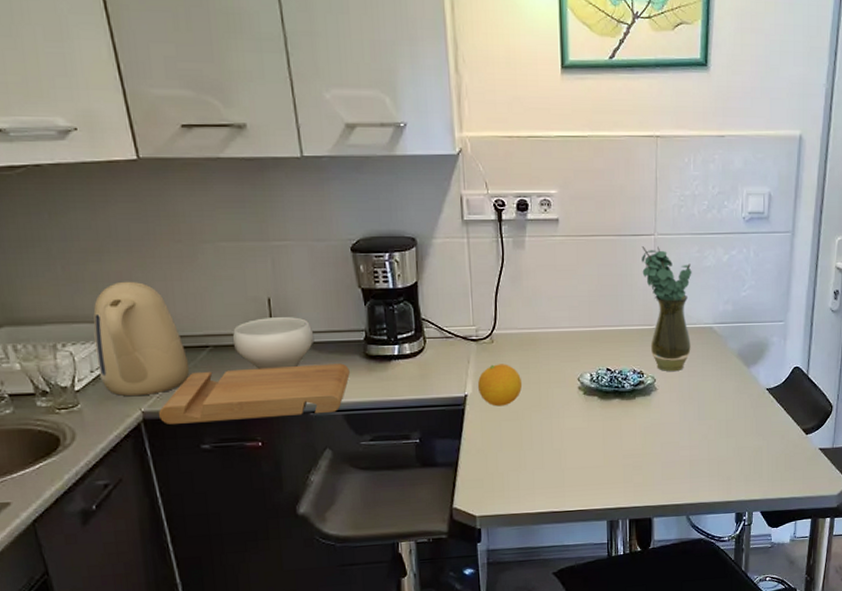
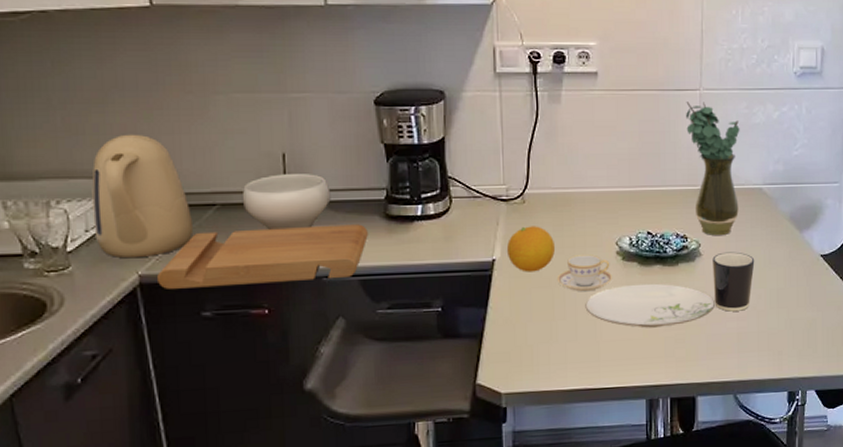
teacup: none [524,390,575,424] -> present [557,254,612,292]
plate: none [550,415,669,457] -> present [585,283,715,328]
mug: none [667,386,706,441] -> present [712,252,755,312]

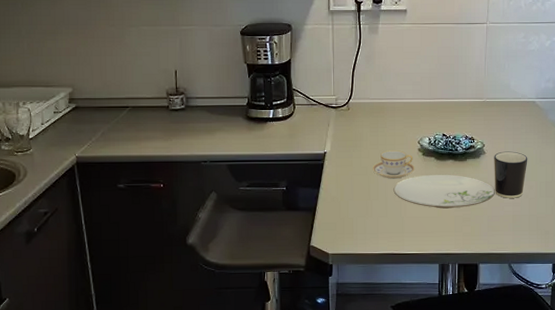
kettle: present [91,134,194,259] -> none [46,55,113,144]
cutting board: present [157,224,368,291] -> none [88,123,234,168]
bowl: present [242,173,331,230] -> none [146,84,208,126]
fruit: present [506,226,556,272] -> none [335,127,372,163]
vase: present [686,102,740,235] -> none [475,33,518,138]

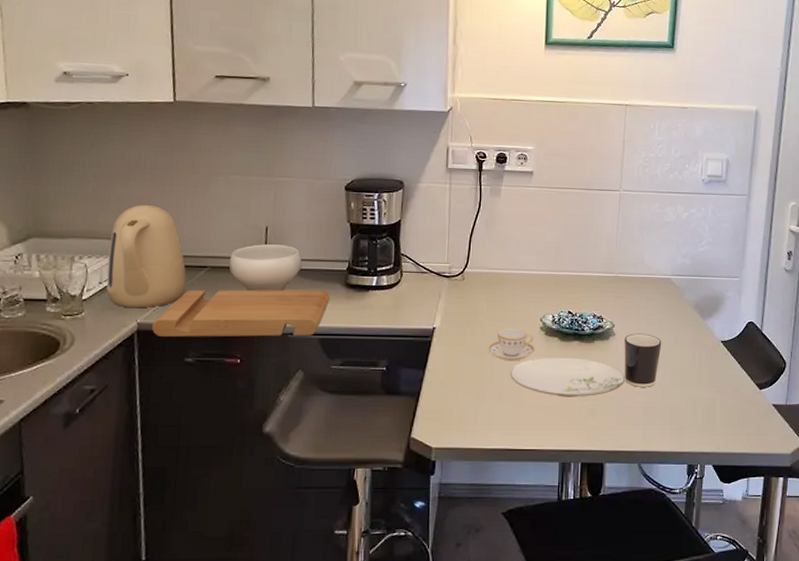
kettle: none [46,55,113,144] -> present [106,204,187,309]
cutting board: none [88,123,234,168] -> present [152,289,330,338]
bowl: none [146,84,208,126] -> present [228,243,302,292]

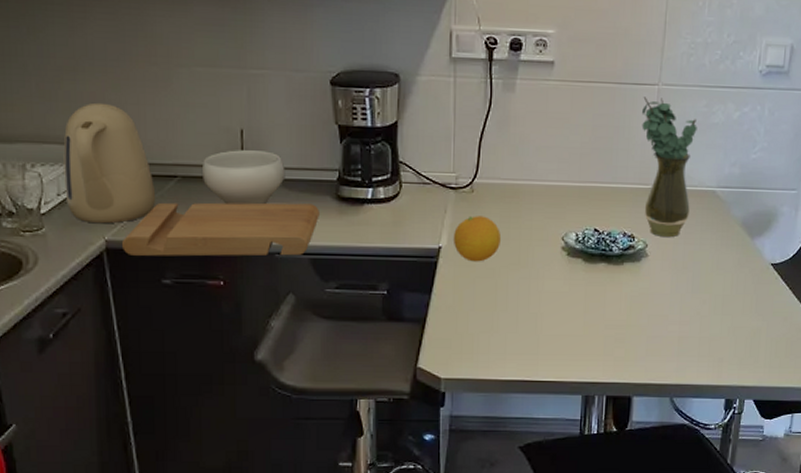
fruit: none [445,300,488,341] -> present [453,216,502,262]
teacup: present [487,328,535,361] -> none [501,248,556,285]
plate: present [510,357,625,397] -> none [527,281,658,326]
vase: none [607,200,653,318] -> present [641,97,697,237]
mug: present [624,333,662,387] -> none [657,254,702,315]

